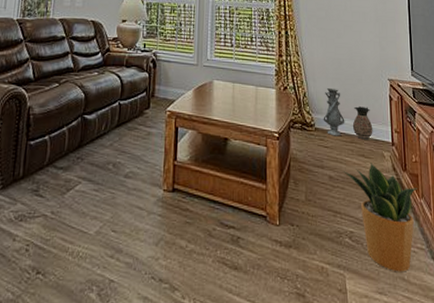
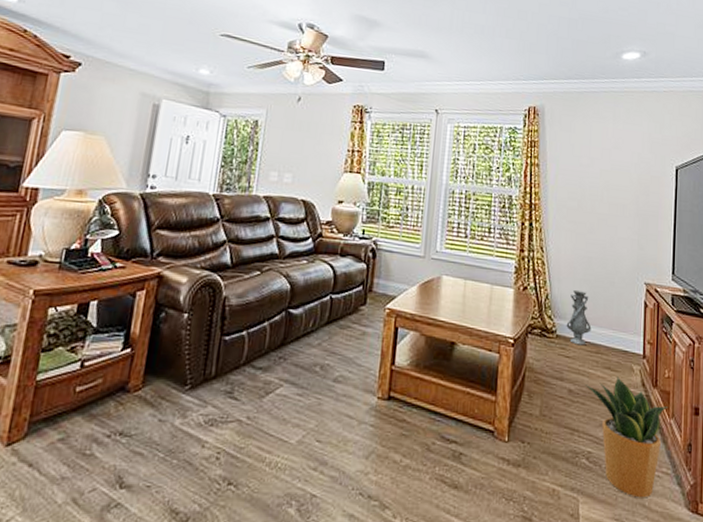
ceramic jug: present [352,106,373,140] -> none [599,312,623,351]

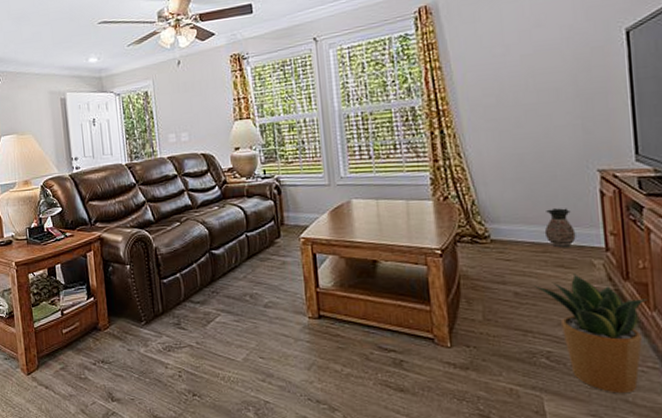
vase: present [566,289,592,346] -> none [501,190,534,247]
ceramic jug: none [599,312,623,351] -> present [544,208,576,248]

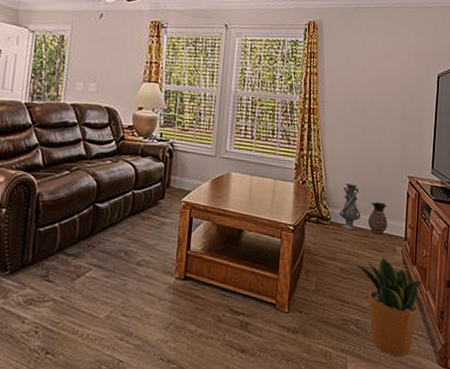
vase: none [501,190,534,247] -> present [339,182,361,231]

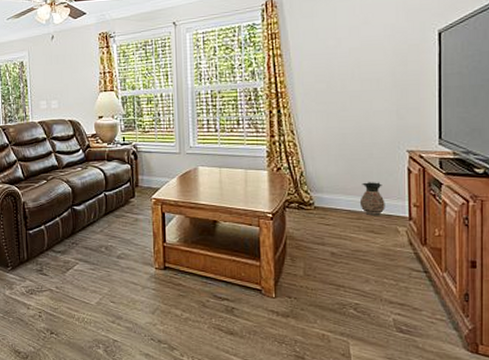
vase: present [339,182,361,231] -> none [324,165,351,214]
potted plant: present [354,256,425,357] -> none [347,238,440,341]

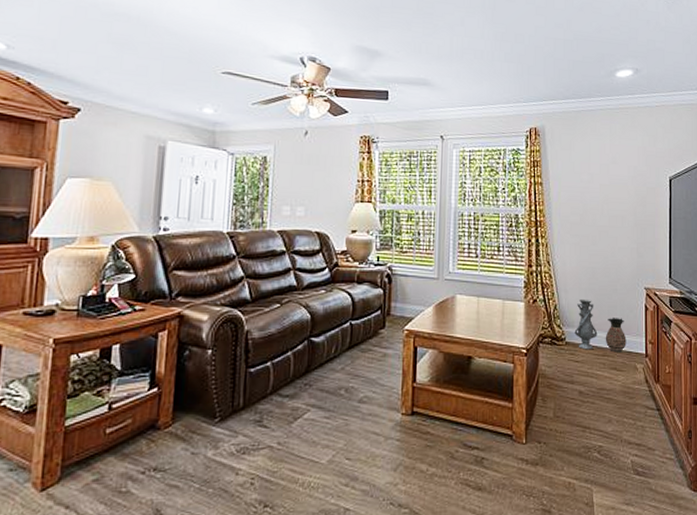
vase: none [324,165,351,214] -> present [574,298,598,350]

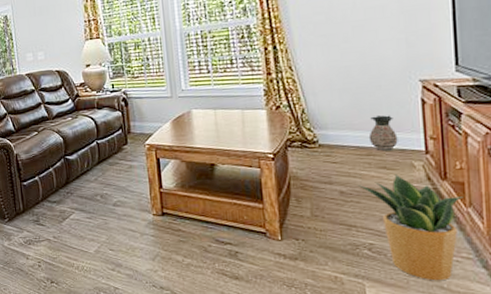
vase: present [574,298,598,350] -> none [329,99,359,151]
potted plant: none [593,376,670,483] -> present [357,174,464,281]

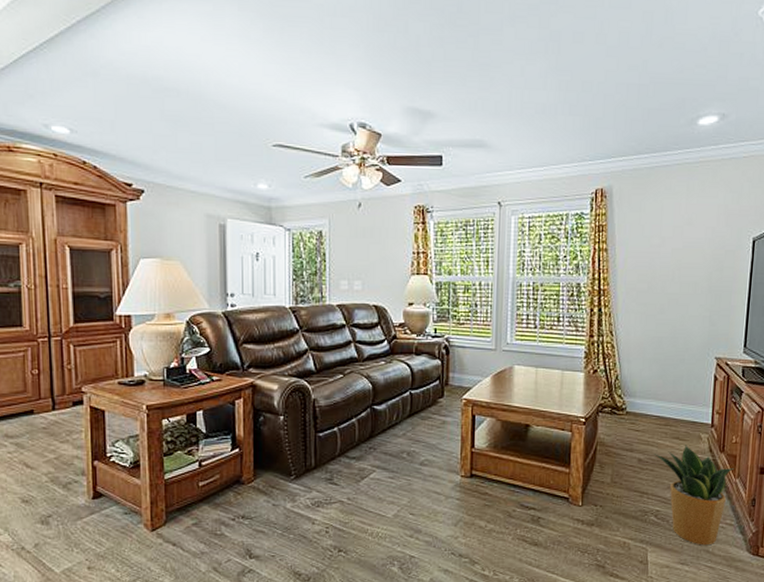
ceramic jug: present [368,115,398,151] -> none [668,388,692,422]

